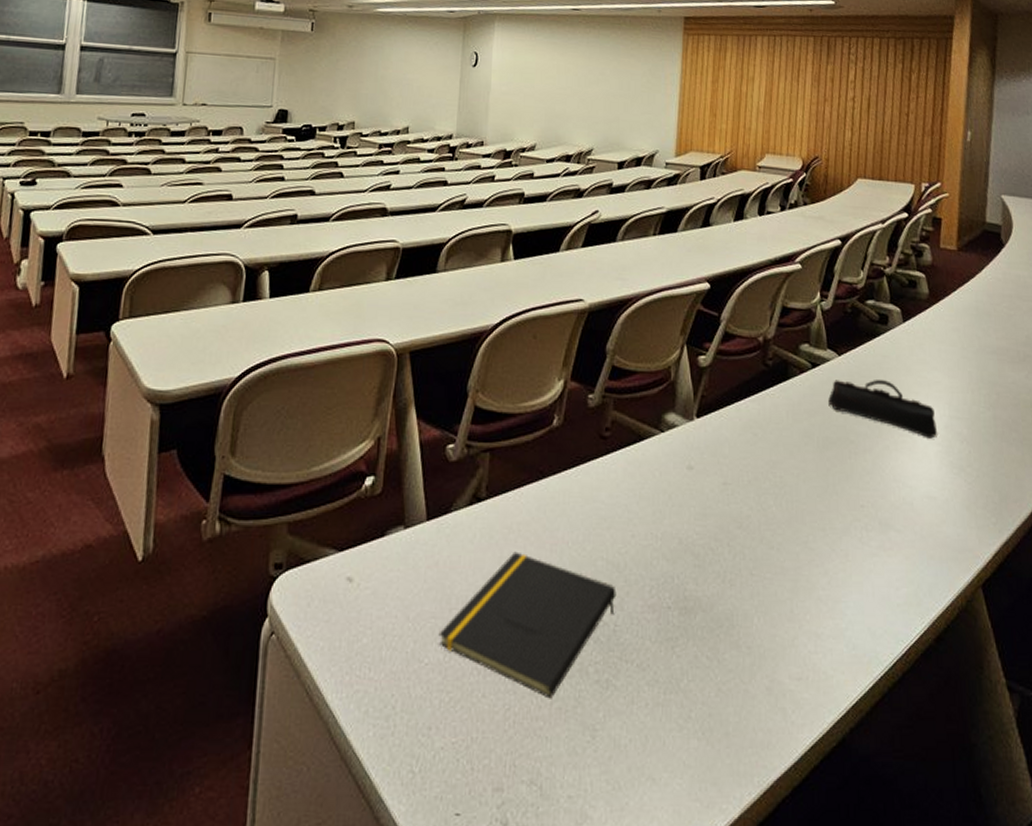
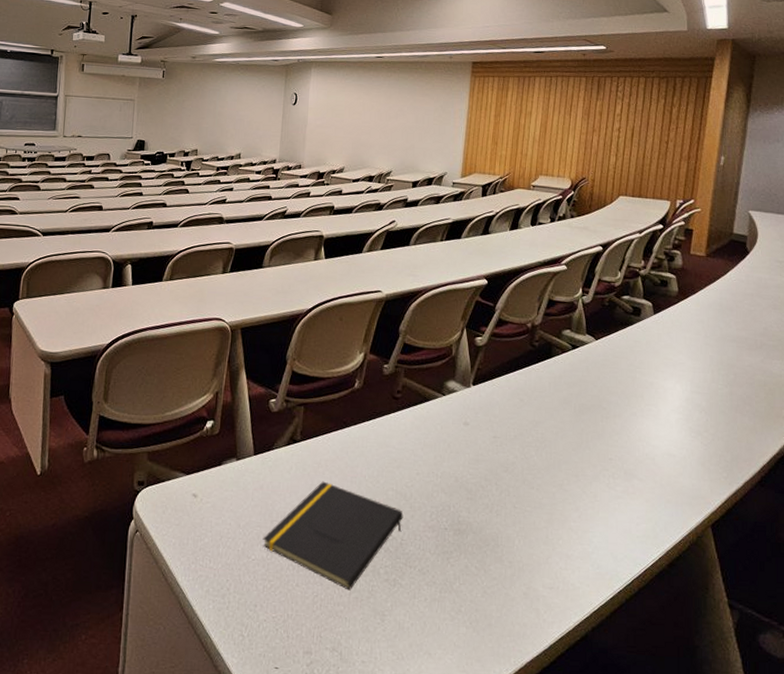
pencil case: present [827,380,938,439] -> none [584,359,680,408]

